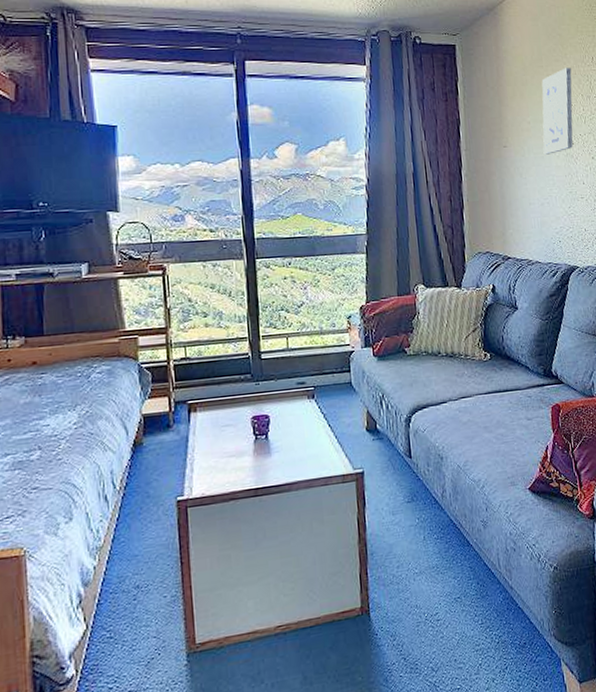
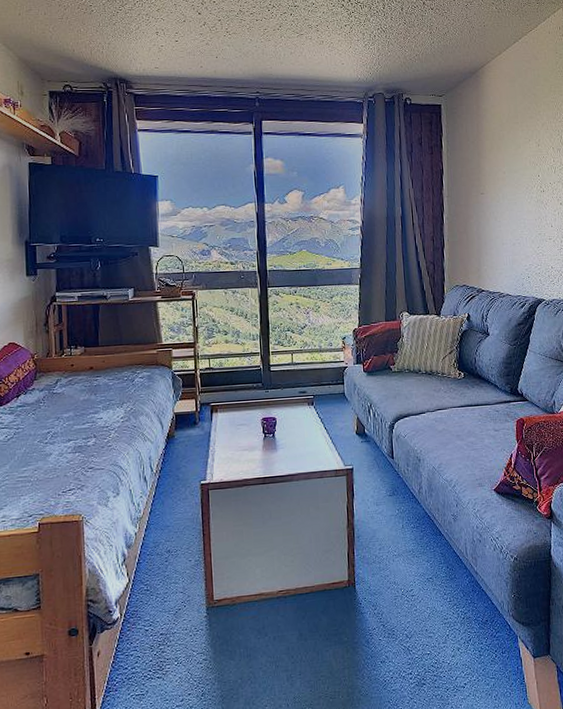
wall art: present [541,67,573,155] -> none [516,123,544,201]

